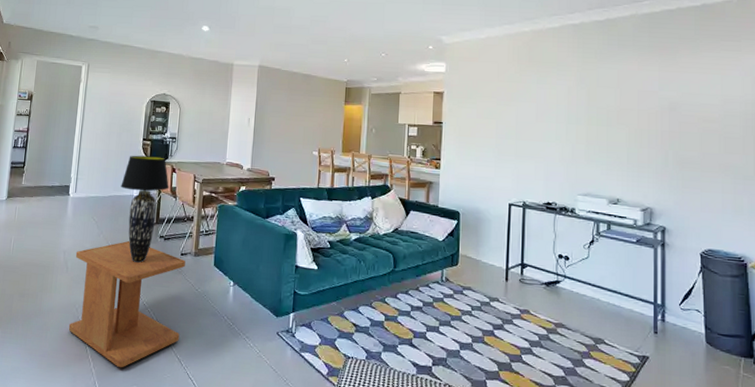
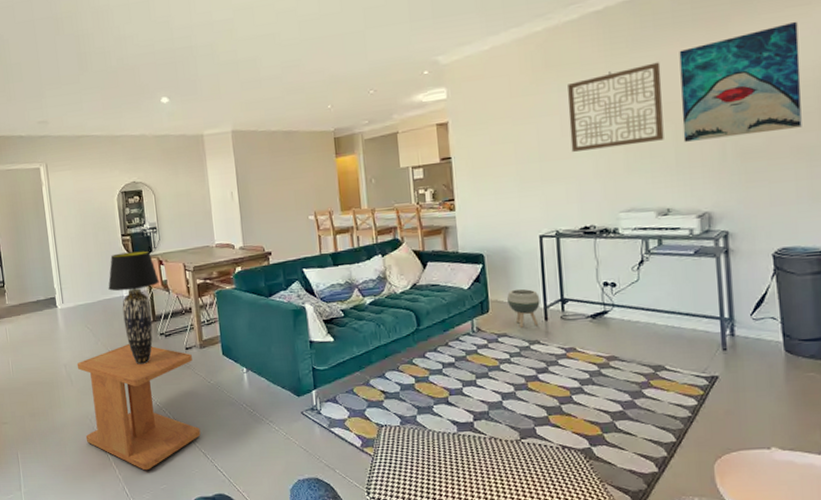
planter: none [474,247,503,284] -> present [506,288,540,328]
wall art: none [543,74,621,140] -> present [568,62,664,152]
wall art: none [635,62,730,149] -> present [679,21,802,142]

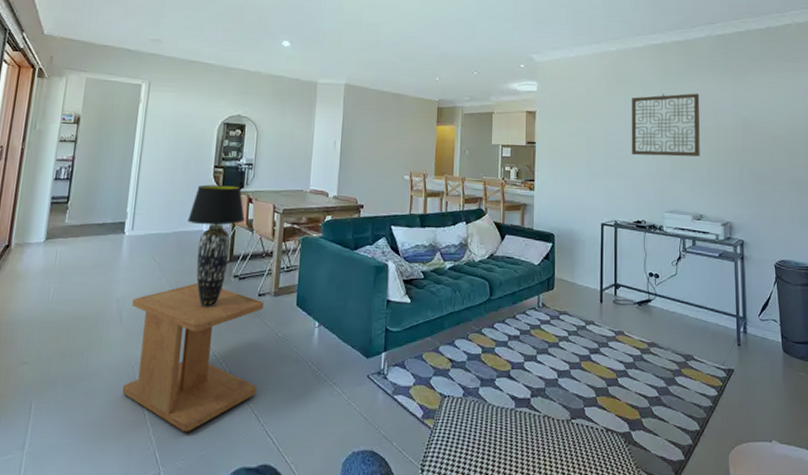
planter: present [506,288,540,328] -> none [570,270,597,307]
wall art: present [679,21,802,142] -> none [713,82,795,164]

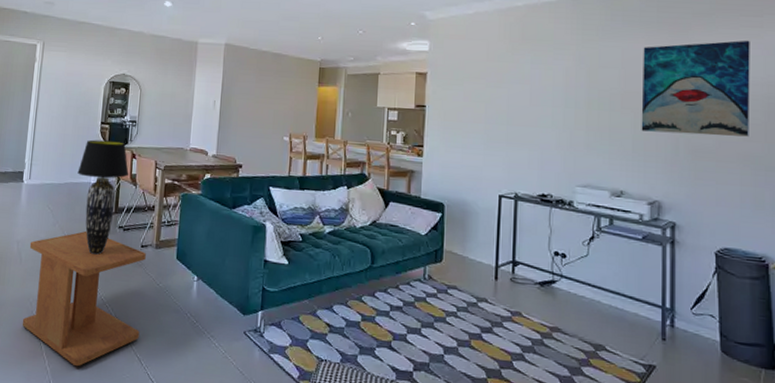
wall art: present [631,93,700,157] -> none [537,53,626,126]
wall art: none [713,82,795,164] -> present [641,40,750,137]

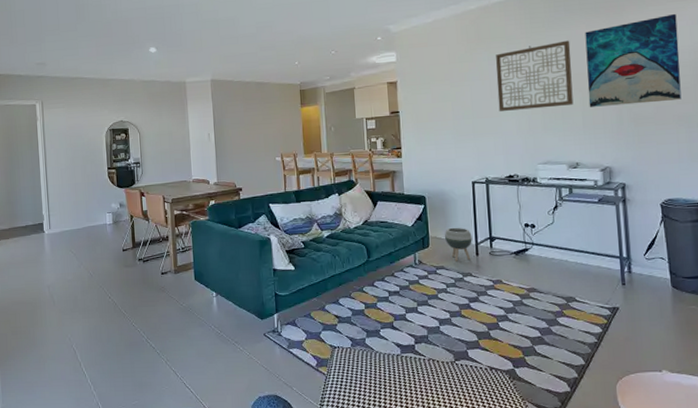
side table: present [22,230,146,367] -> none [59,267,172,387]
table lamp: present [77,139,129,255] -> none [93,183,140,287]
planter: none [460,243,493,283] -> present [444,227,473,261]
wall art: none [537,53,626,126] -> present [496,40,574,111]

